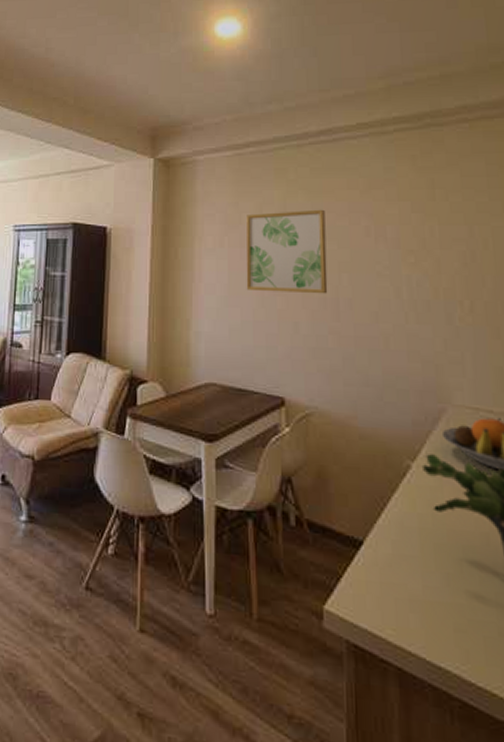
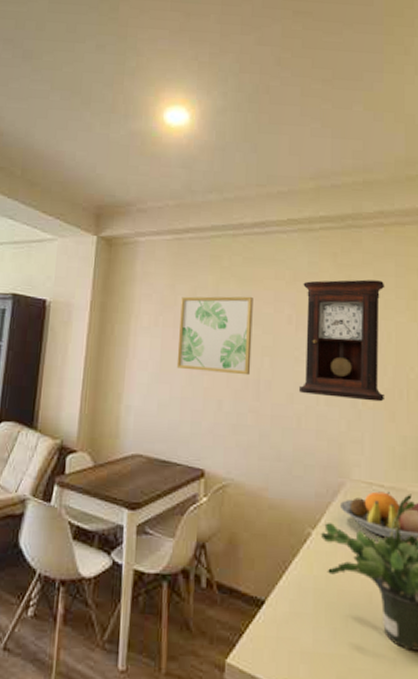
pendulum clock: none [380,182,487,317] -> present [298,279,385,402]

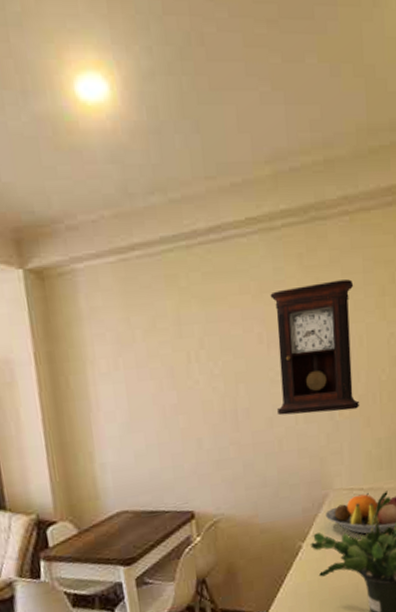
wall art: present [176,296,253,376] -> none [140,318,227,413]

